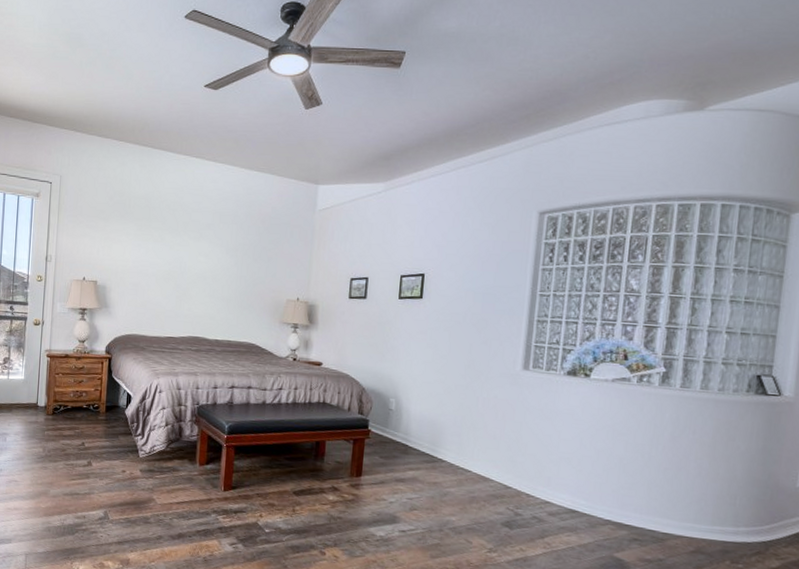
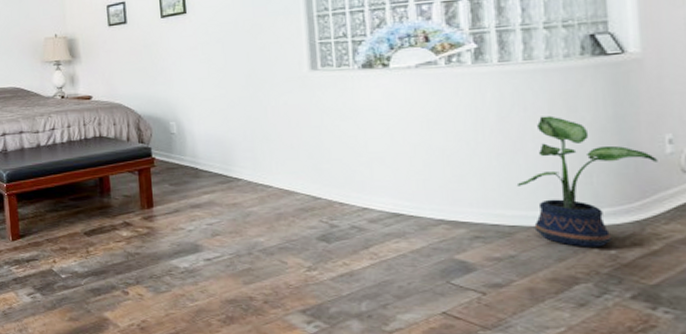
potted plant: none [675,440,789,561] -> present [516,115,658,247]

